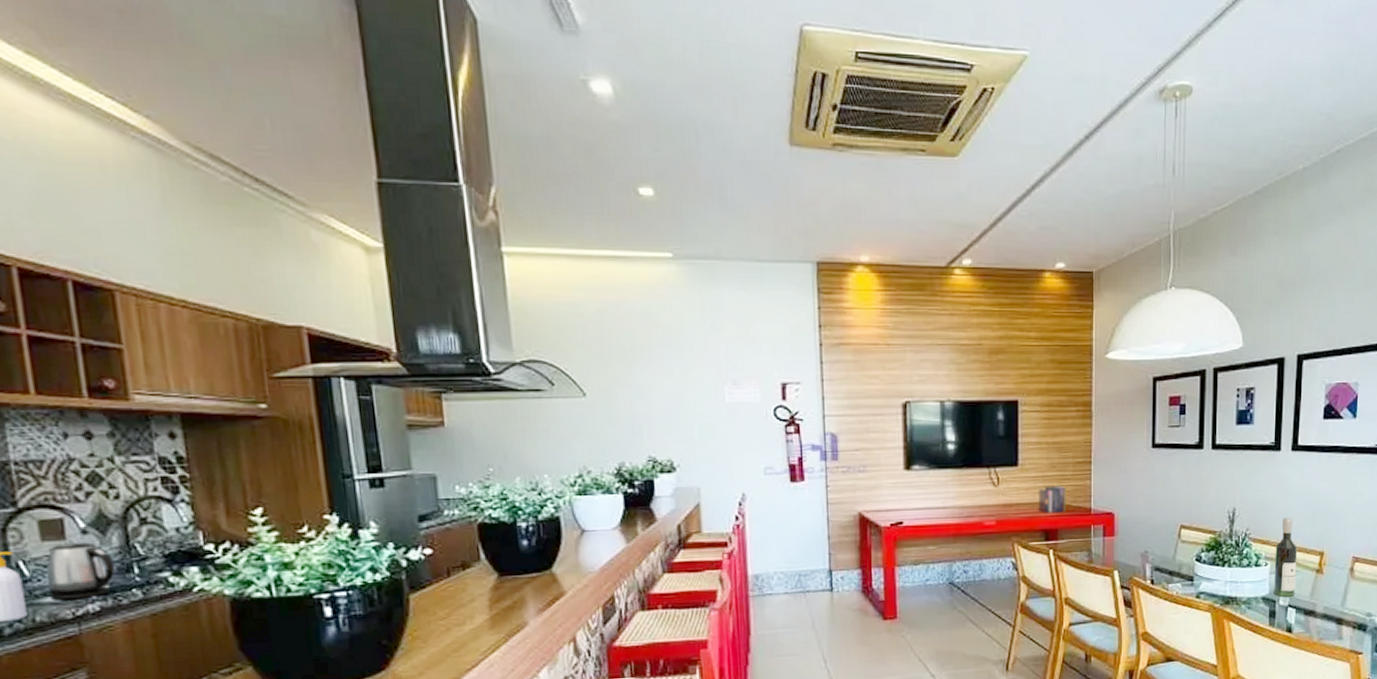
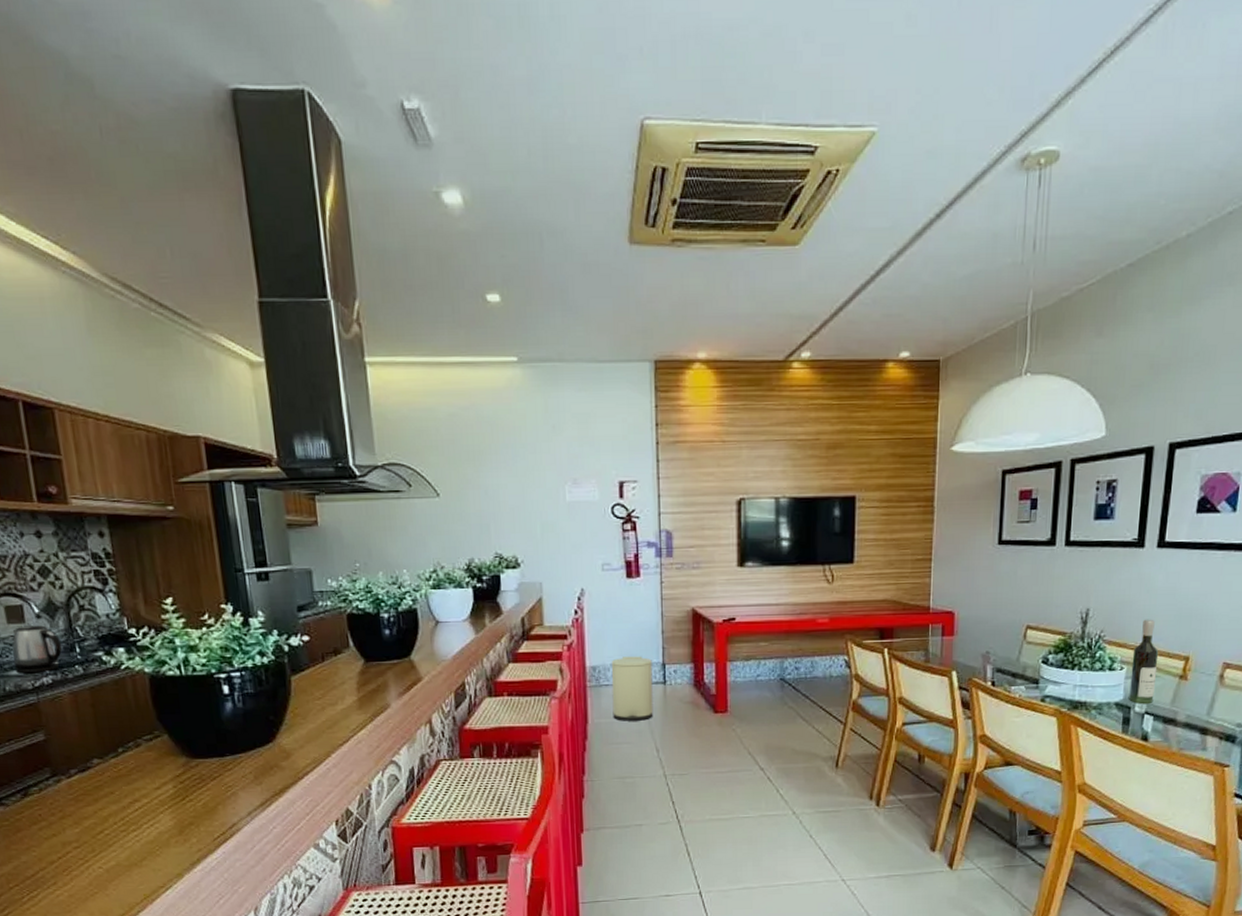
pedal bin: none [775,563,820,632] -> present [611,656,653,721]
books: present [1038,485,1067,514] -> none [873,583,904,612]

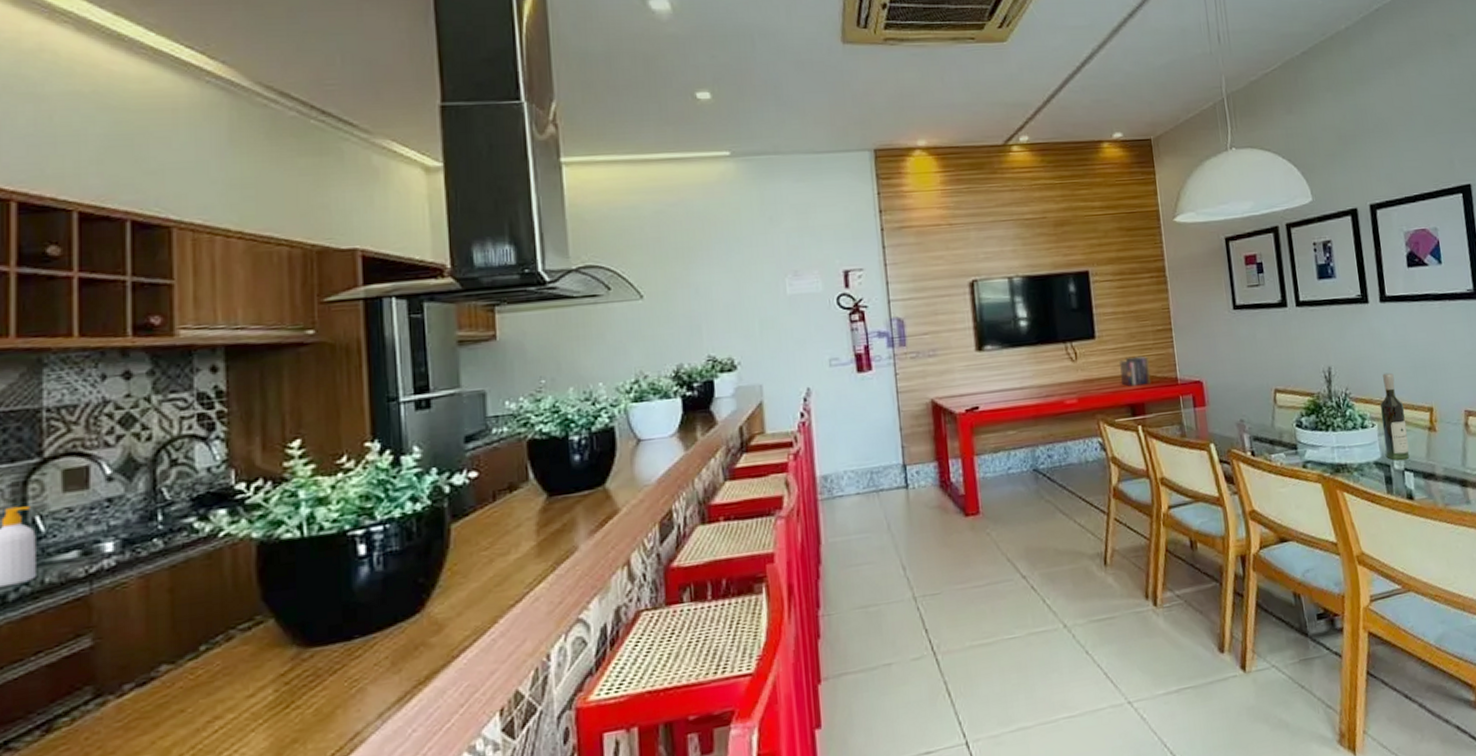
kettle: present [12,625,63,674] -> none [63,490,138,558]
pedal bin: present [611,656,653,721] -> none [844,458,896,538]
books: none [873,583,904,612] -> present [1118,355,1151,387]

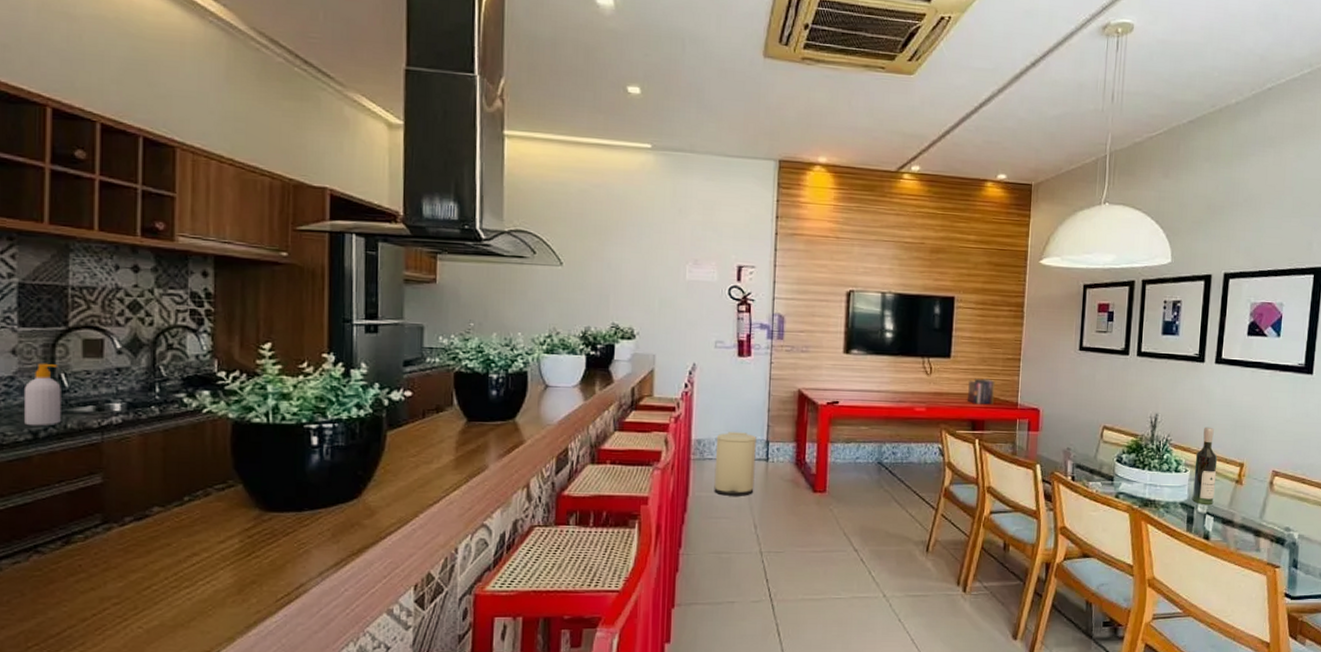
pedal bin: none [844,458,896,538] -> present [714,432,756,496]

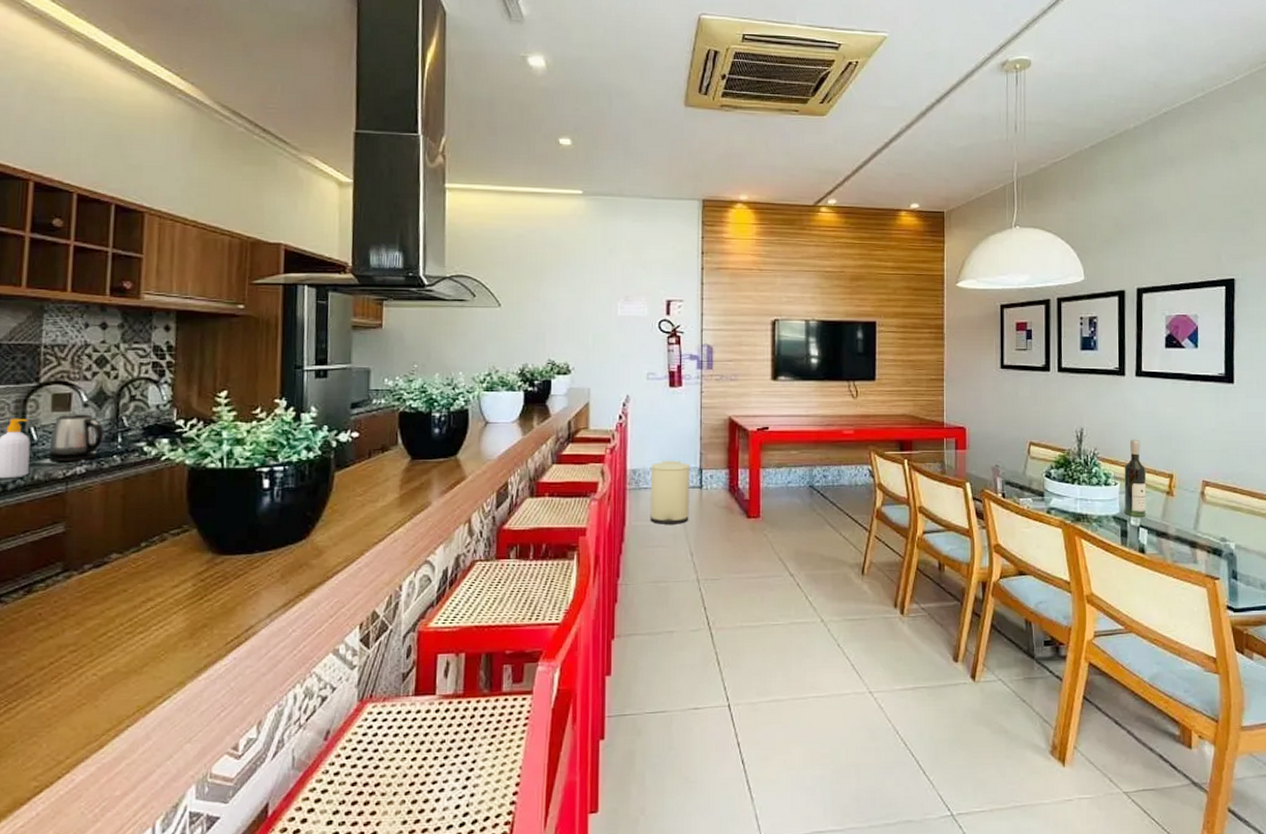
kettle: none [81,361,141,412] -> present [48,414,104,462]
books: present [968,378,995,406] -> none [893,399,921,426]

